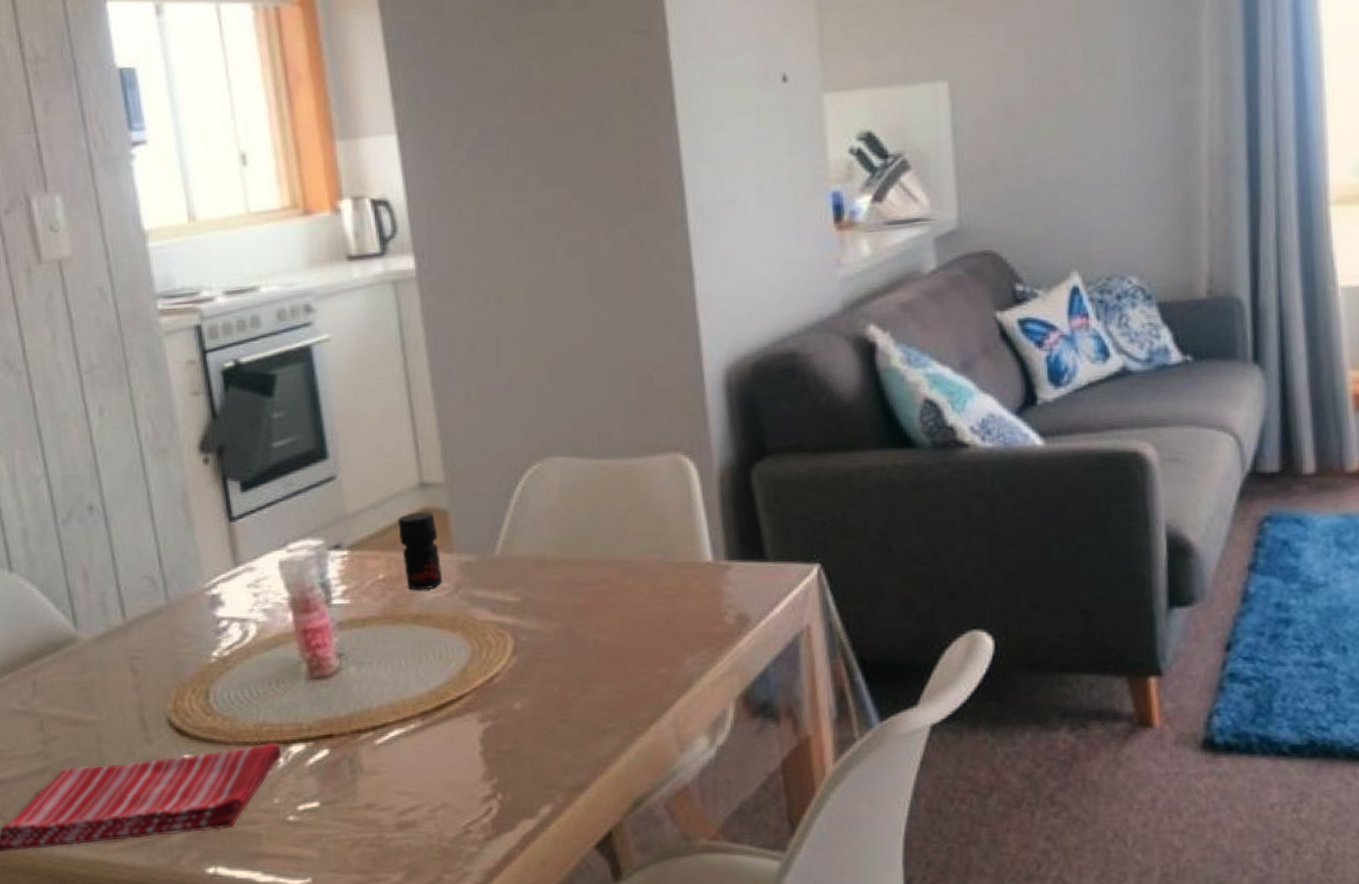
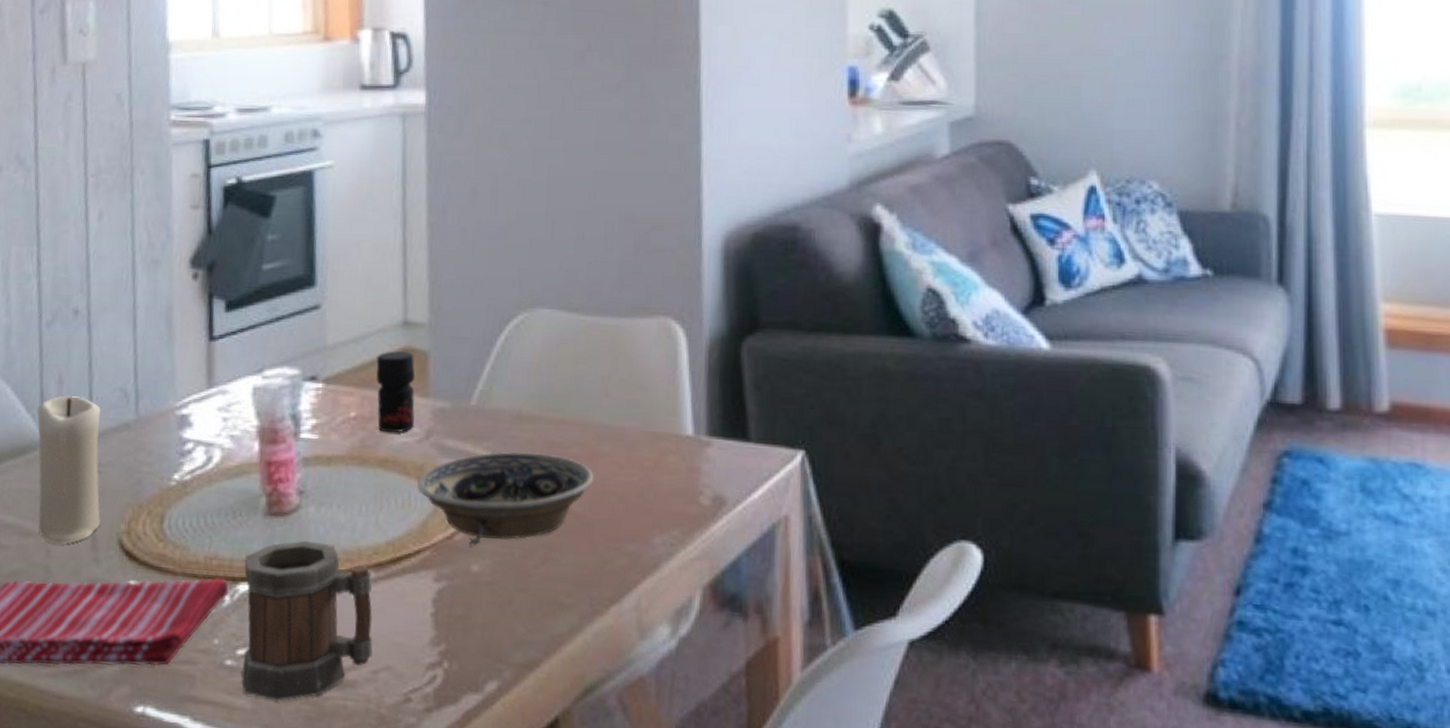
candle: none [66,588,146,730] -> present [37,396,102,545]
mug: none [294,698,430,848] -> present [241,540,374,701]
bowl: none [452,594,622,688] -> present [417,452,594,547]

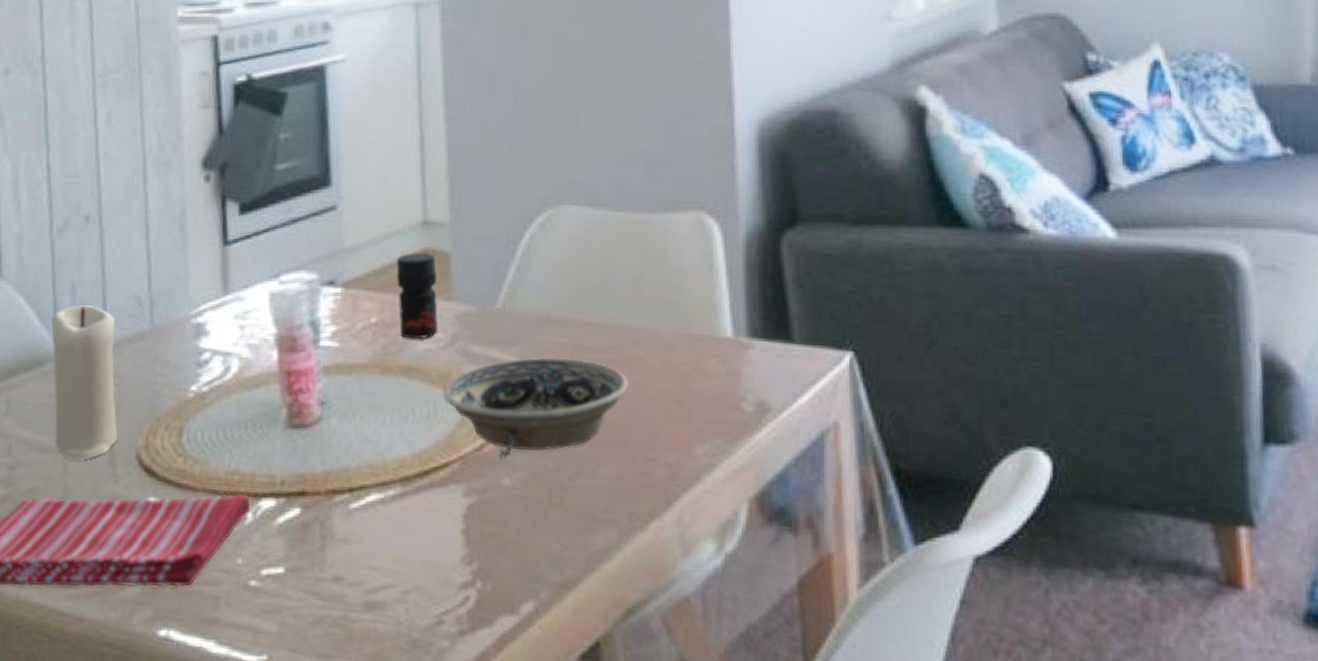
mug: present [241,540,374,701] -> none [266,453,403,624]

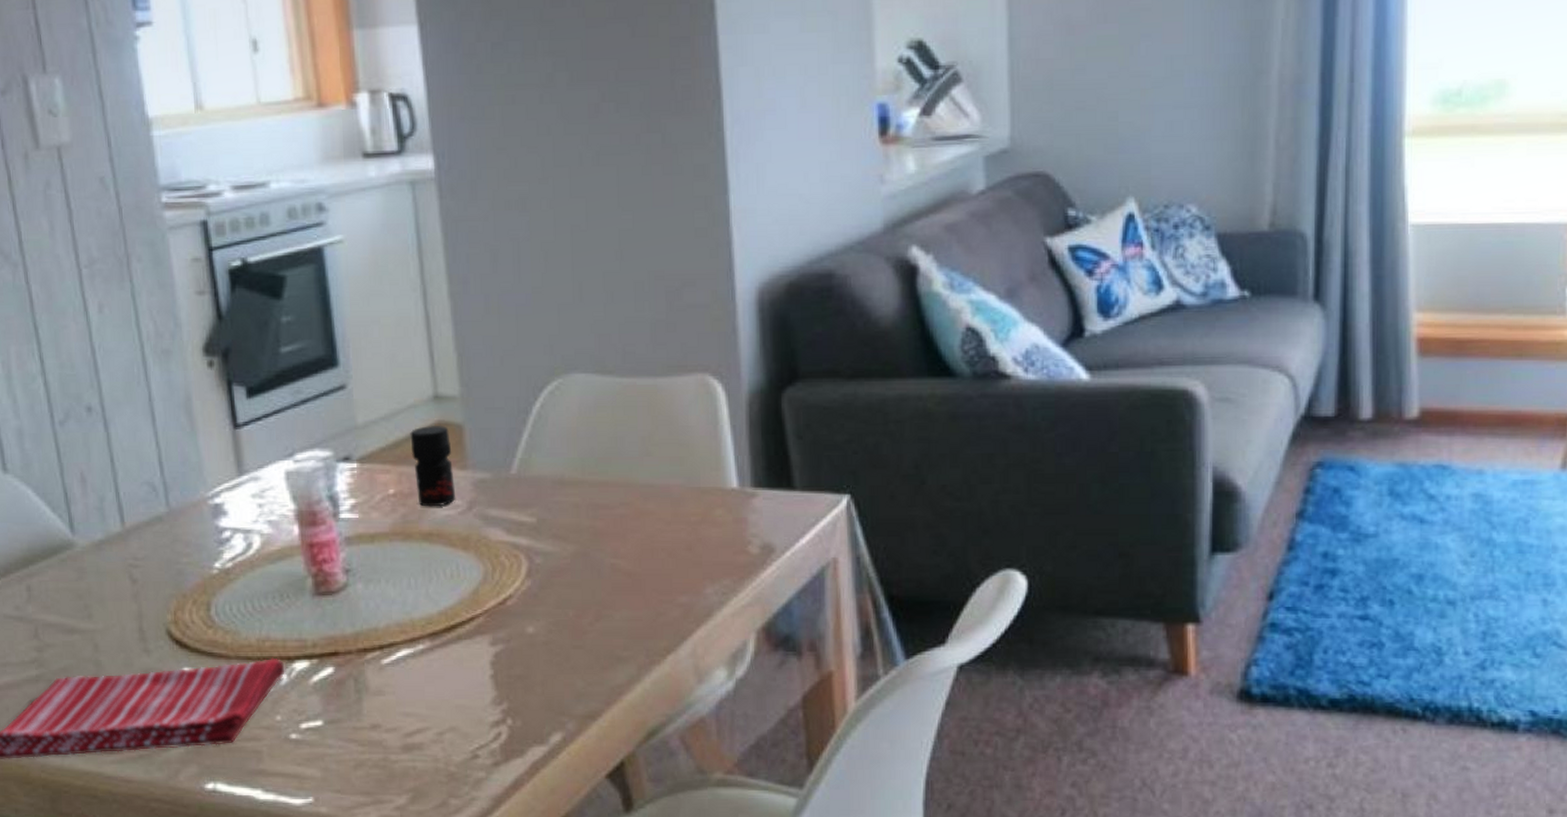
candle: present [51,305,118,461] -> none [63,493,145,639]
bowl: present [443,357,629,460] -> none [464,516,642,611]

